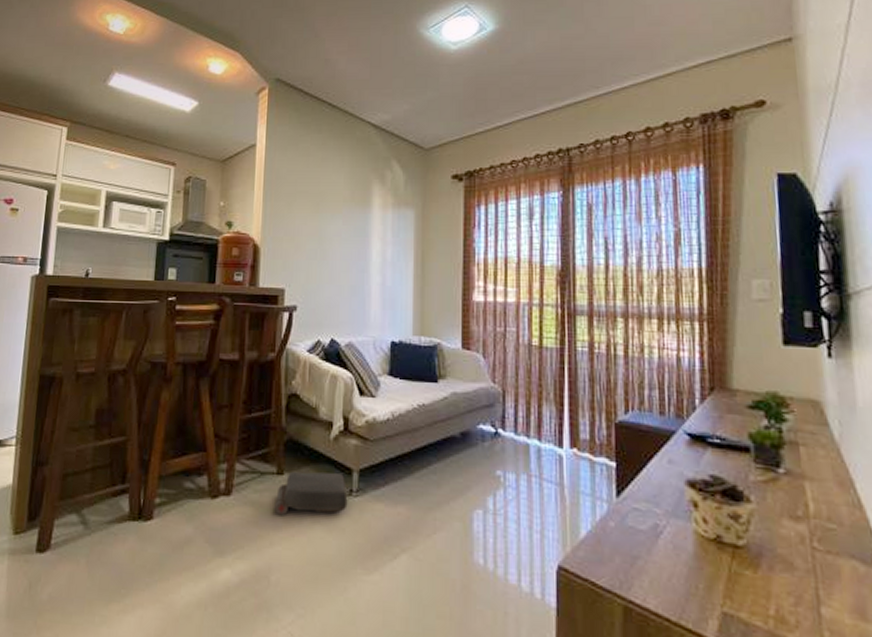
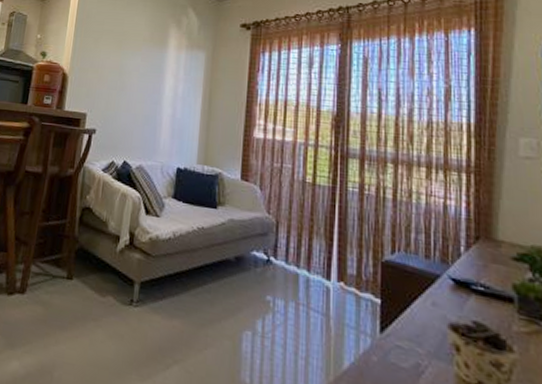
shoulder bag: present [274,471,348,516] -> none [61,277,129,321]

